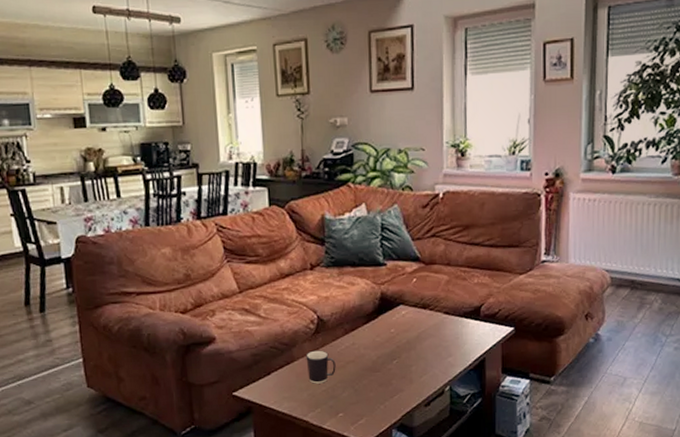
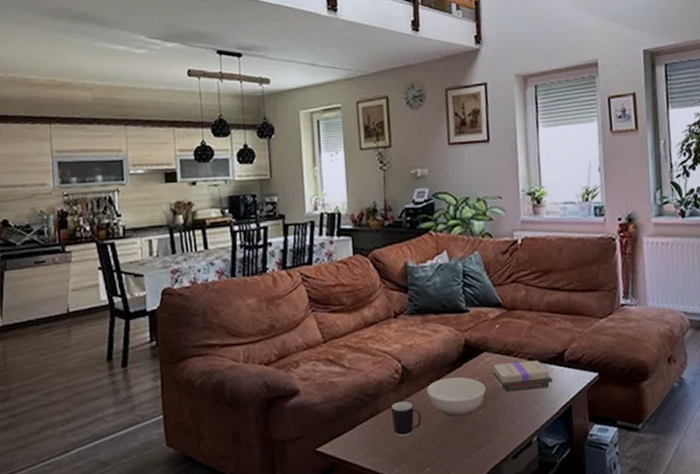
bowl: none [342,328,401,367] -> present [427,376,486,418]
books: none [407,314,469,344] -> present [491,361,553,392]

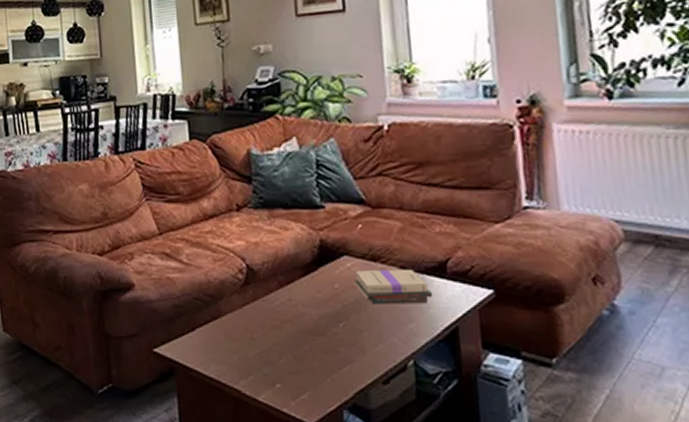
mug: present [391,400,422,437] -> none [234,305,271,345]
bowl: present [427,376,486,418] -> none [276,282,348,329]

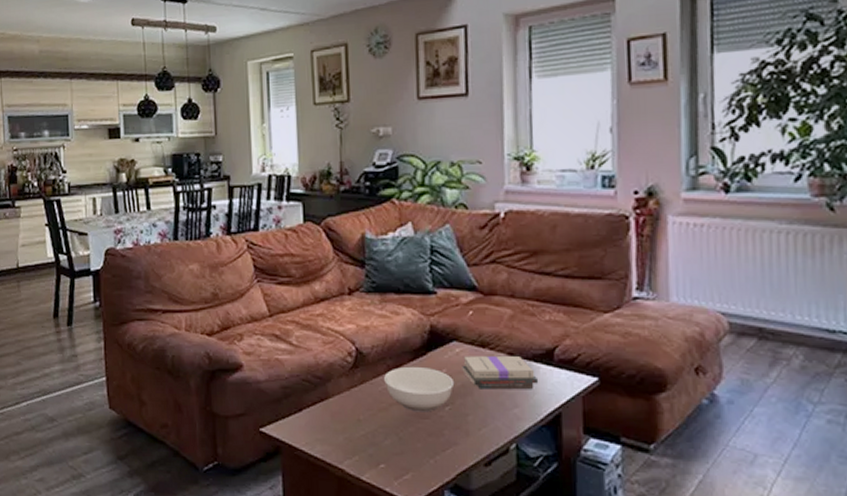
bowl: none [276,282,348,329] -> present [384,366,455,412]

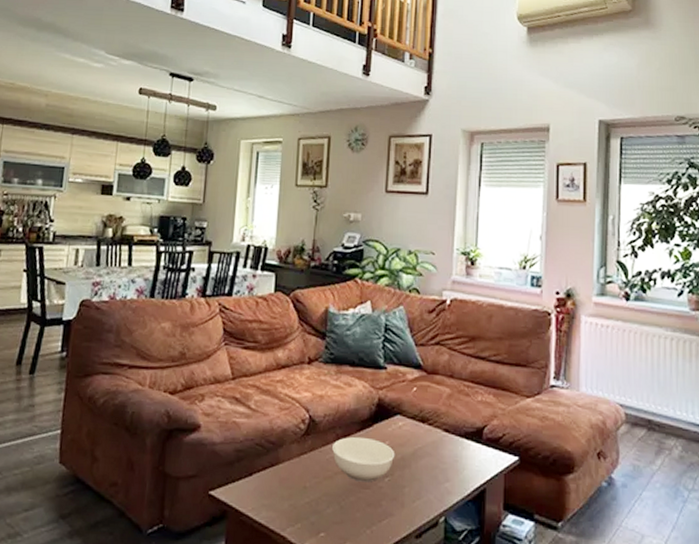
books: present [462,356,539,390] -> none [403,430,469,465]

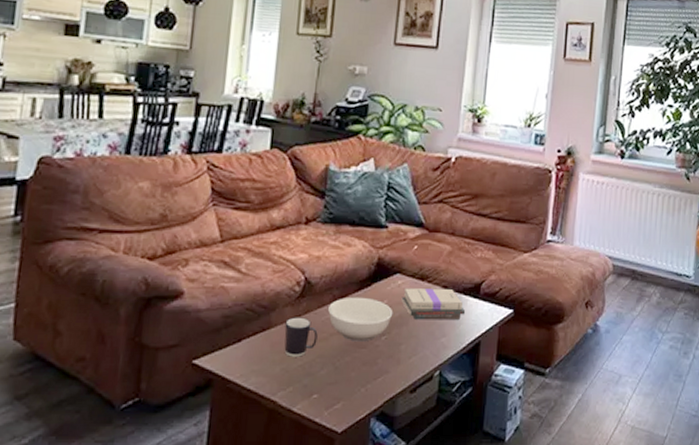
mug: none [291,454,323,494] -> present [284,317,318,357]
books: none [403,430,469,465] -> present [401,288,466,320]

